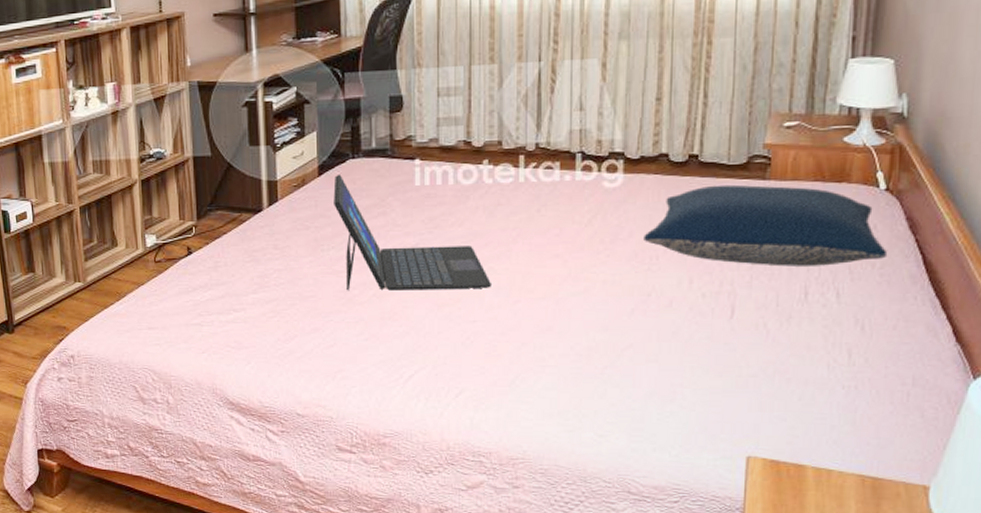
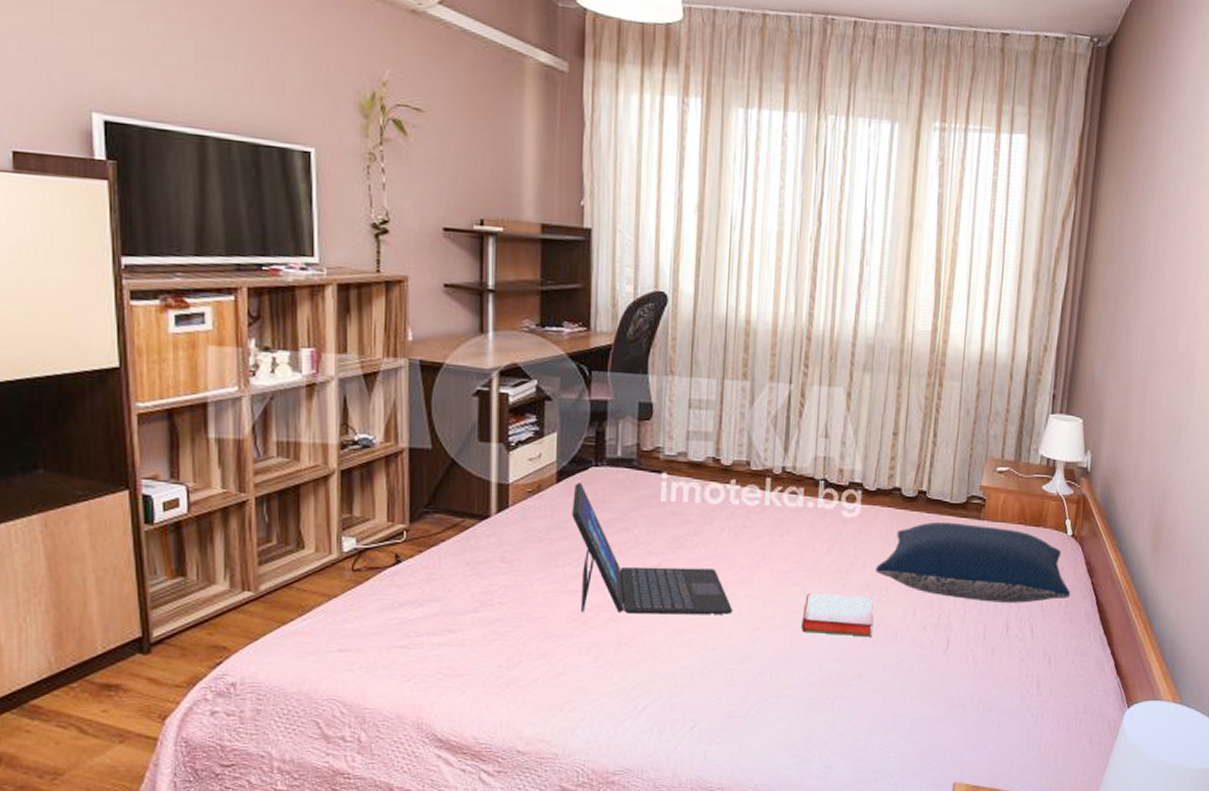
hardback book: none [565,264,644,307] -> present [802,592,874,637]

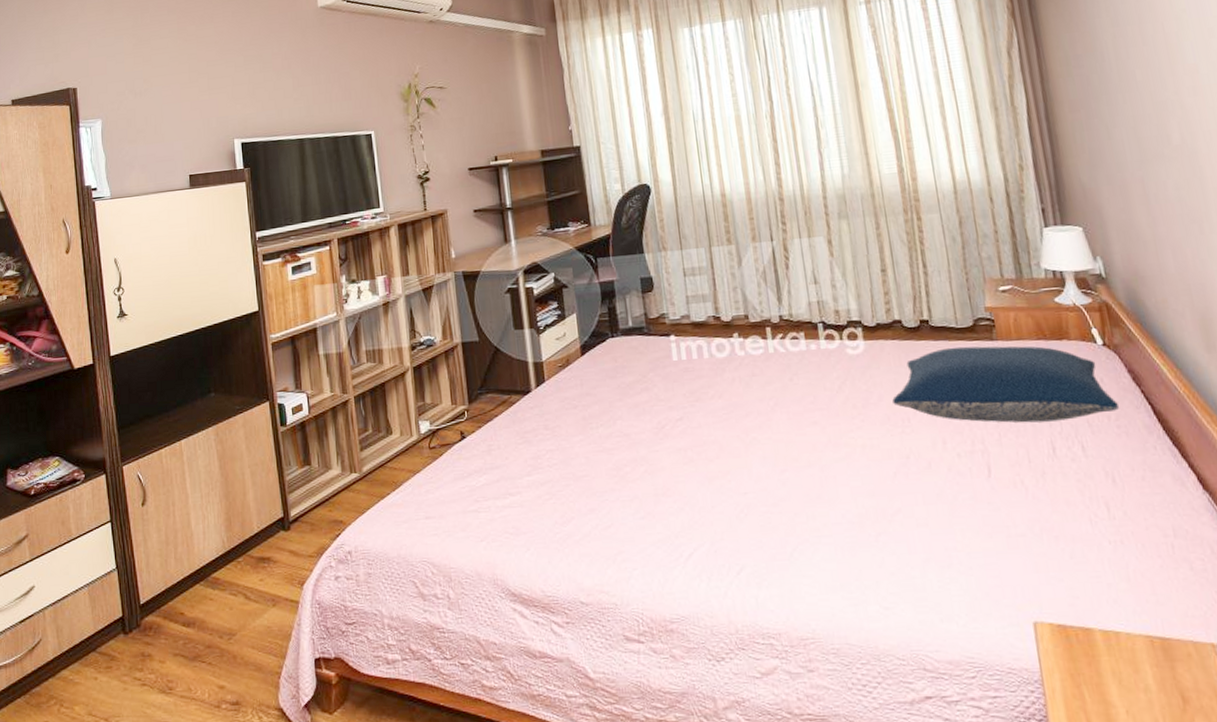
laptop: present [572,482,734,614] -> none [596,353,758,469]
hardback book: present [802,592,874,637] -> none [826,429,904,470]

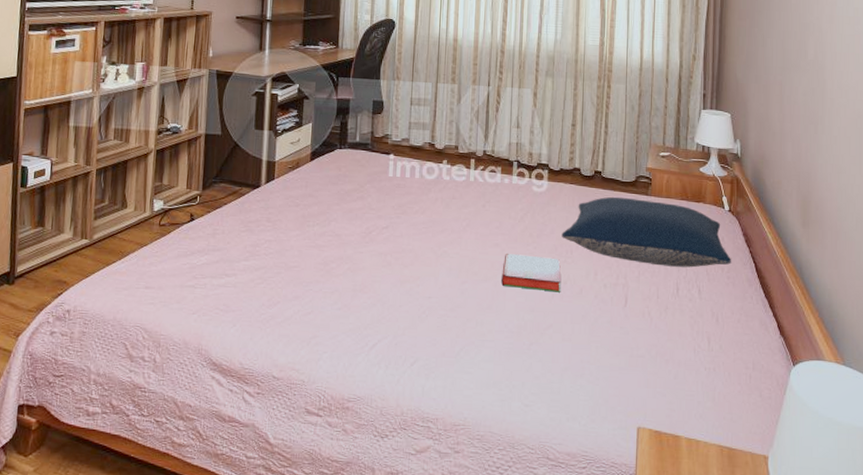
hardback book: none [826,429,904,470] -> present [501,253,561,292]

